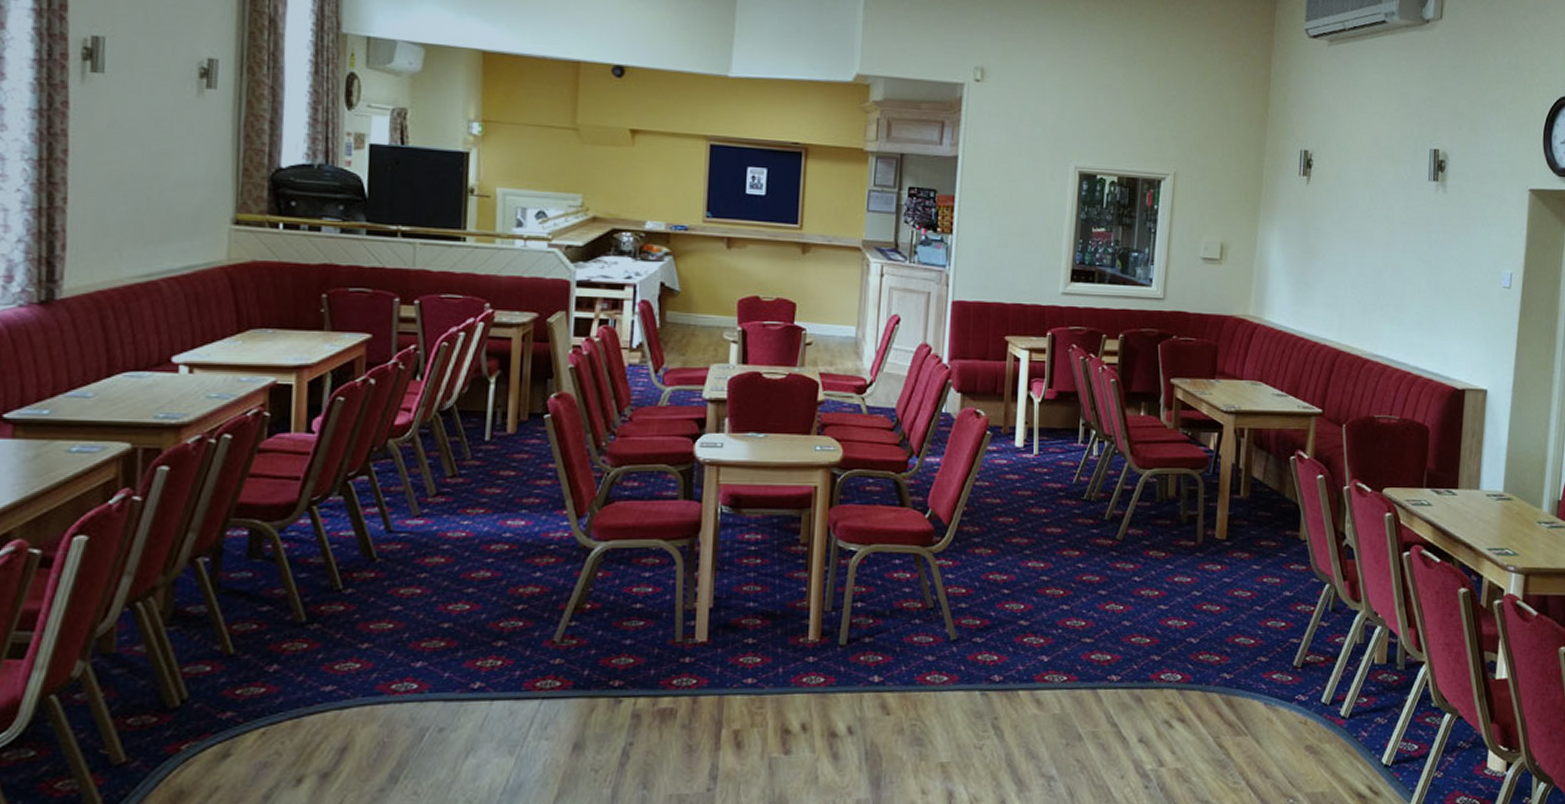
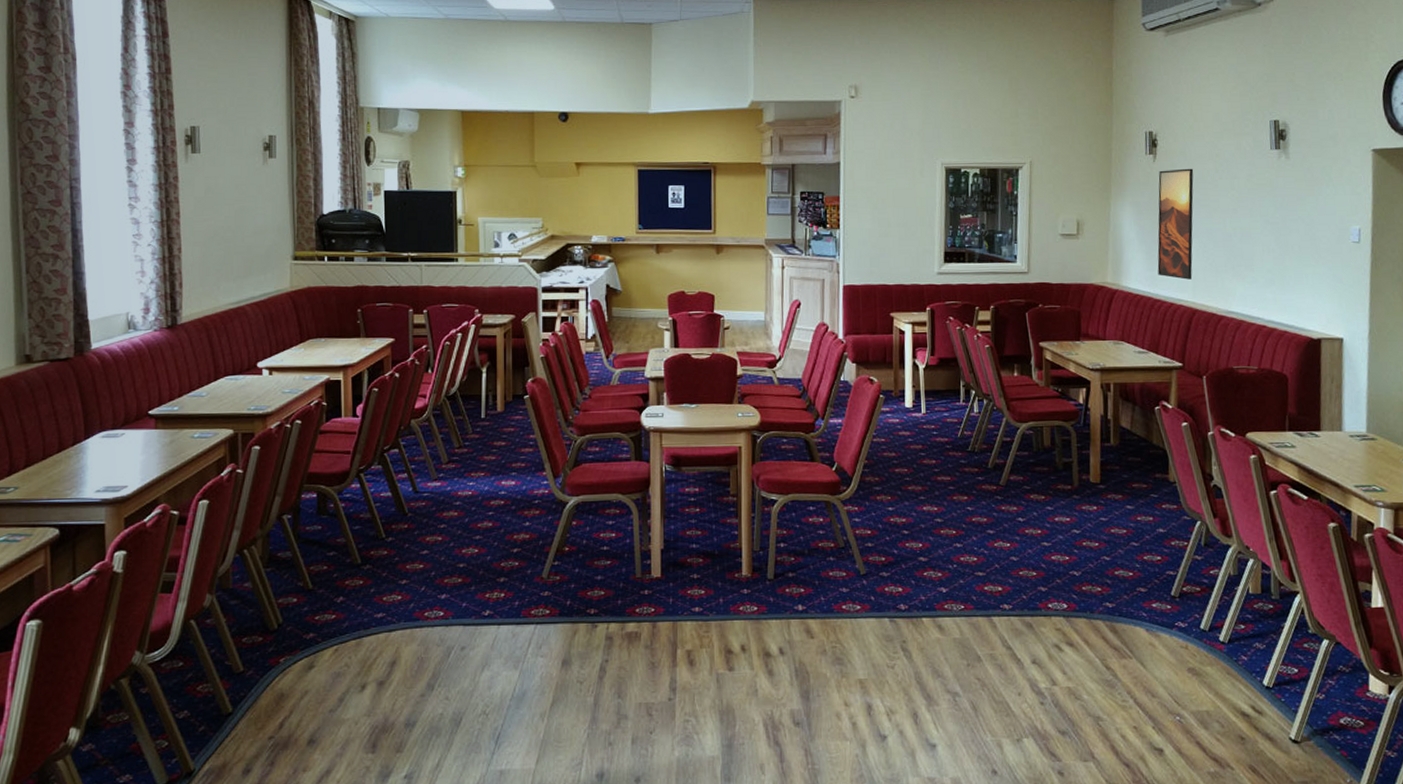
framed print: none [1303,194,1348,317] -> present [1157,168,1194,280]

